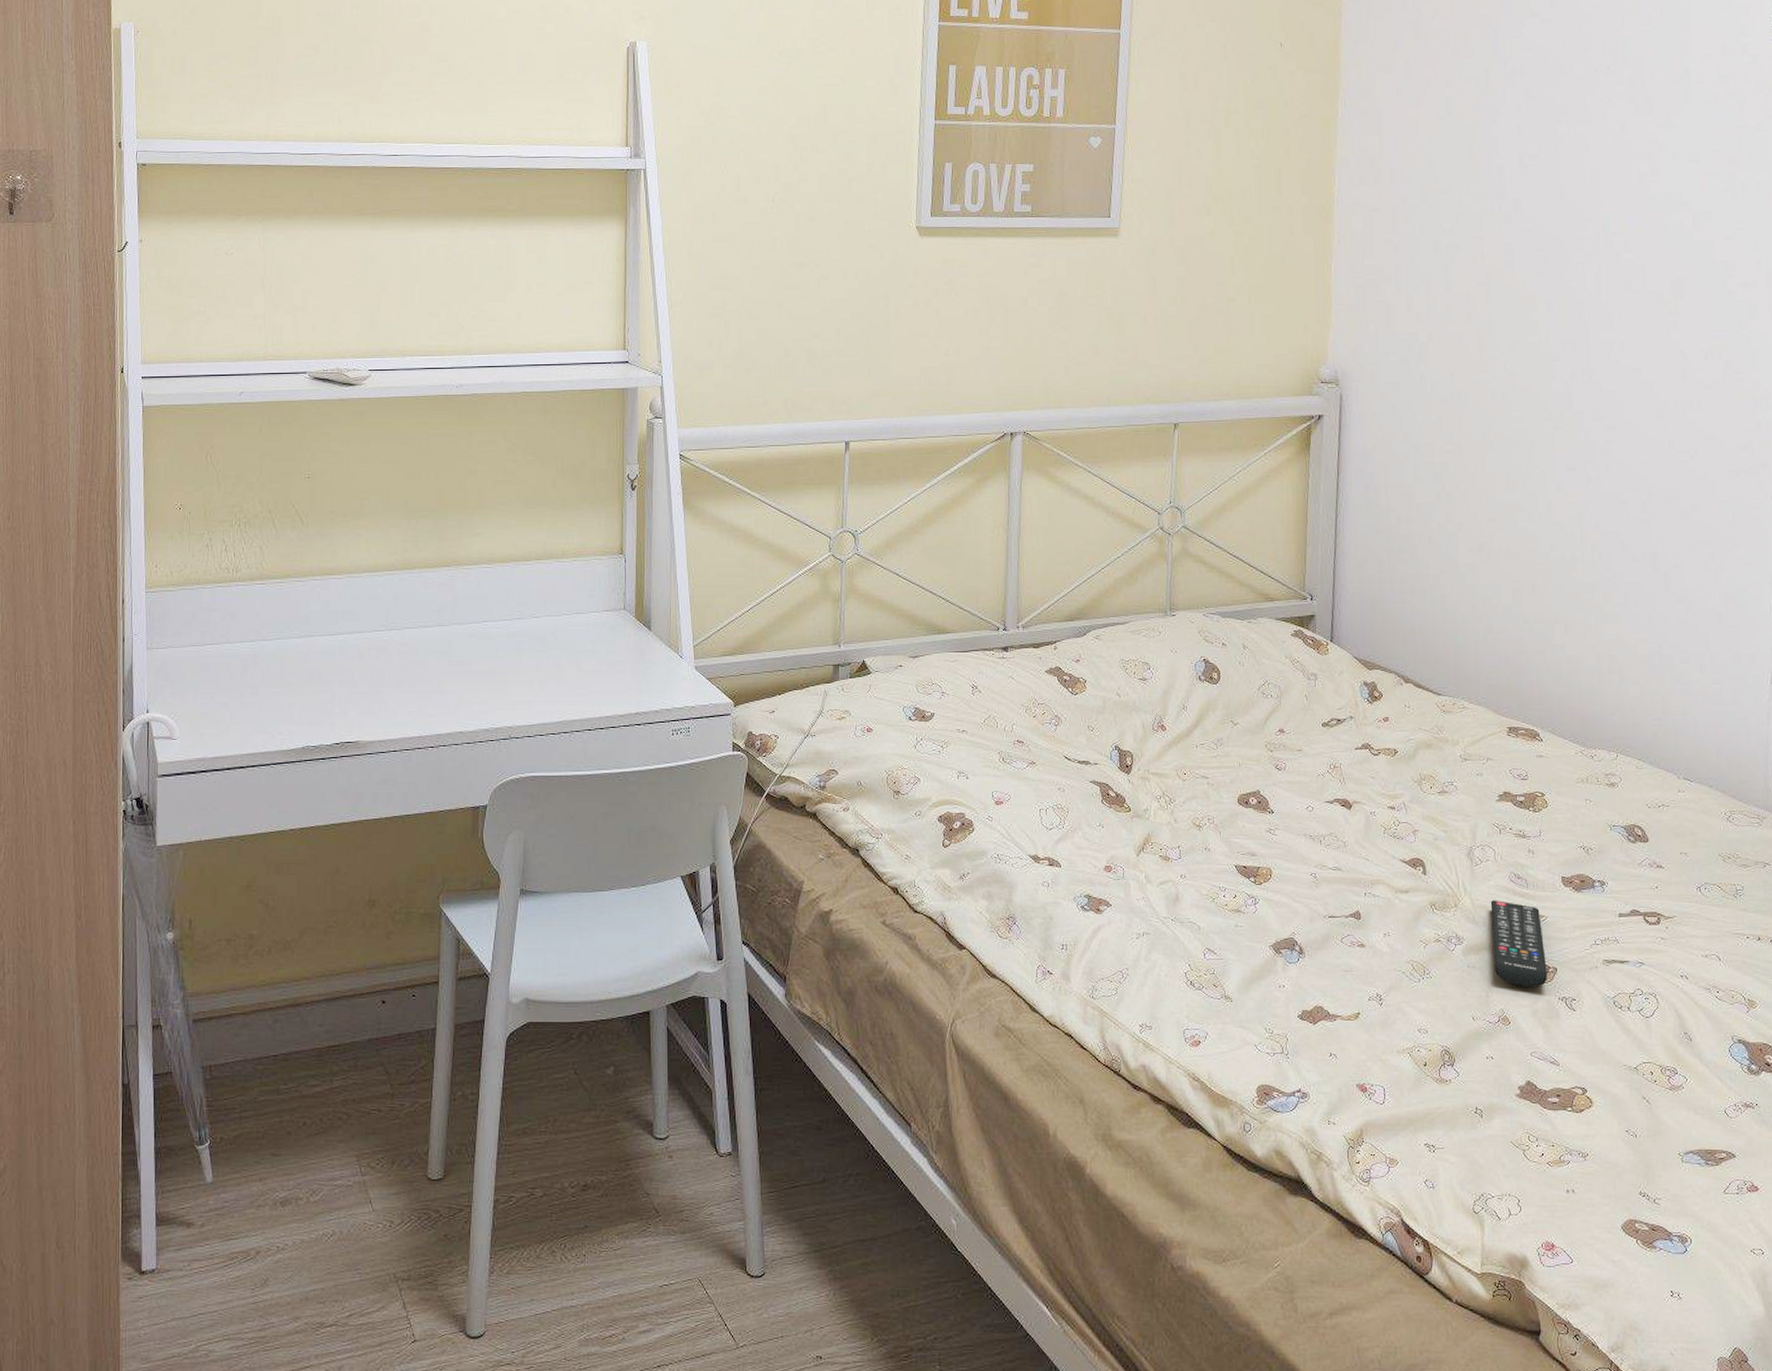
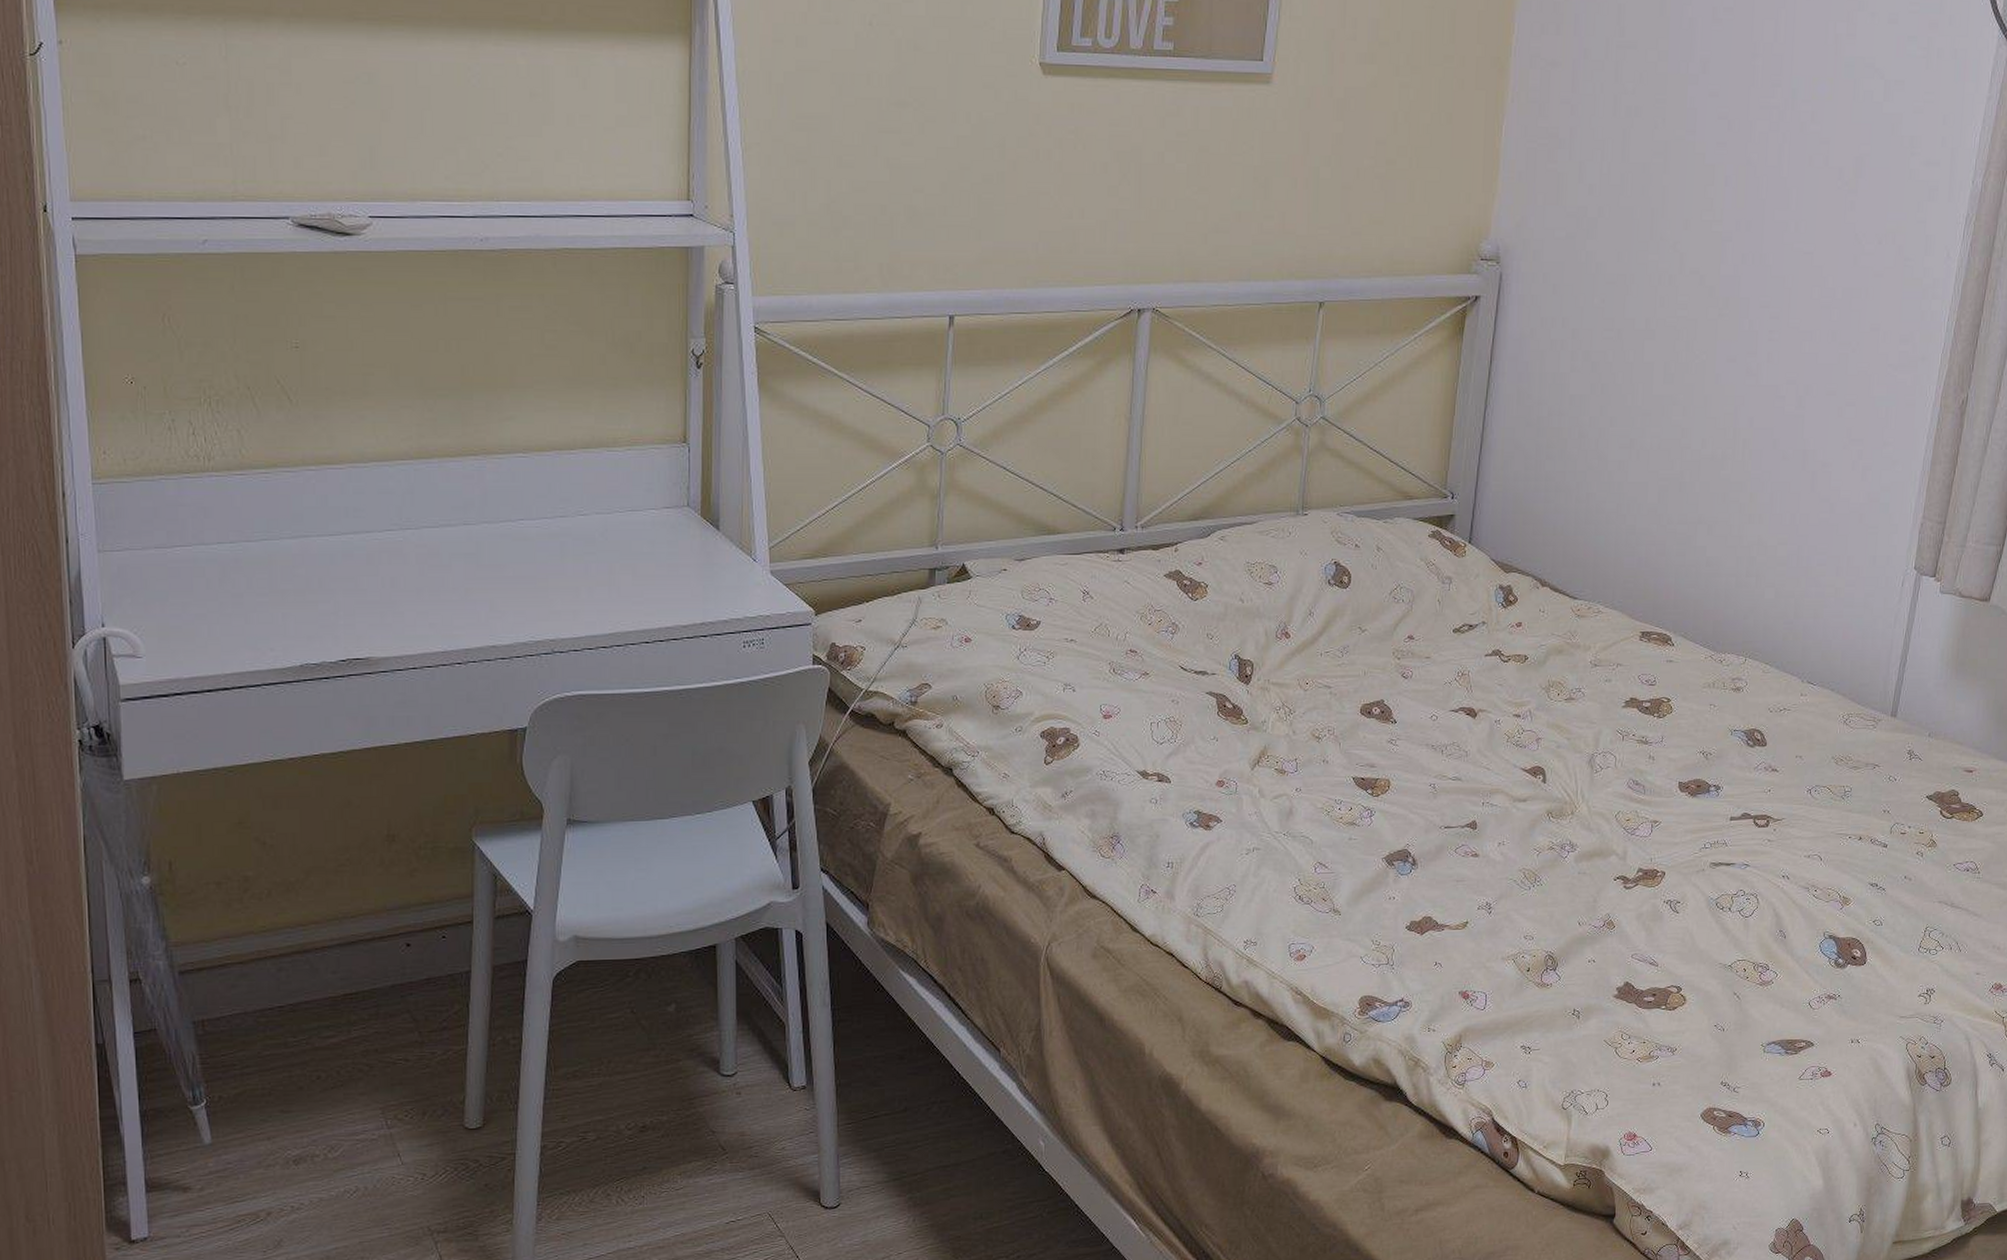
remote control: present [1490,900,1547,987] -> none [1605,807,1656,892]

